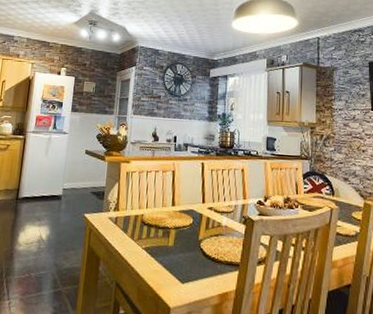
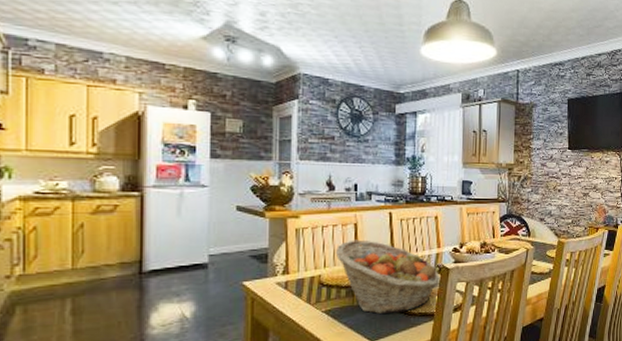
fruit basket: none [155,185,246,258] -> present [335,240,441,314]

